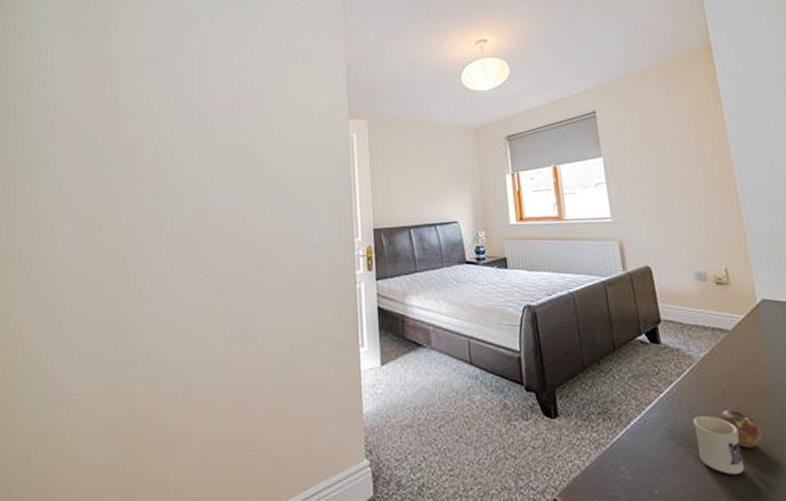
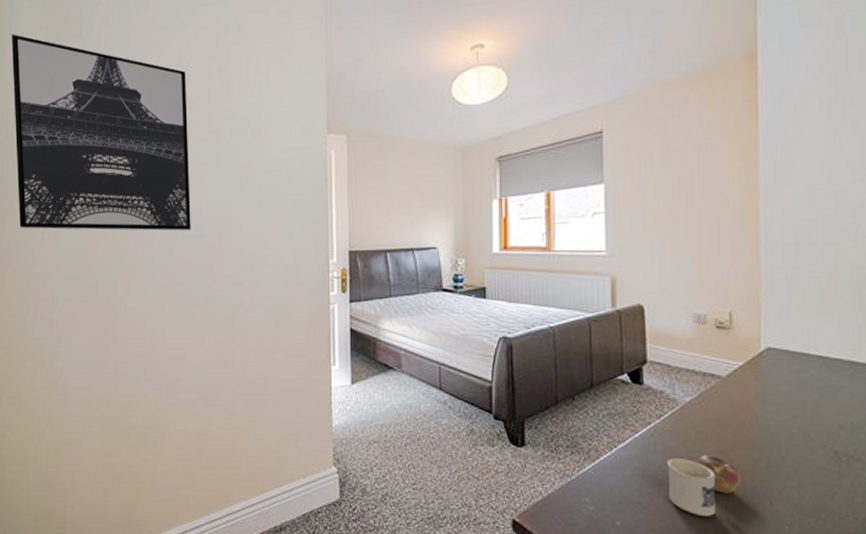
wall art: none [25,30,213,222] -> present [11,34,191,231]

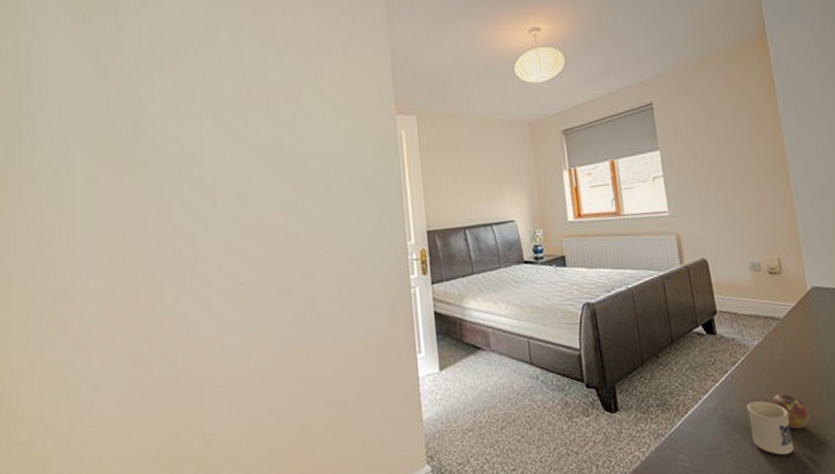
wall art: present [11,34,191,231] -> none [26,18,252,236]

